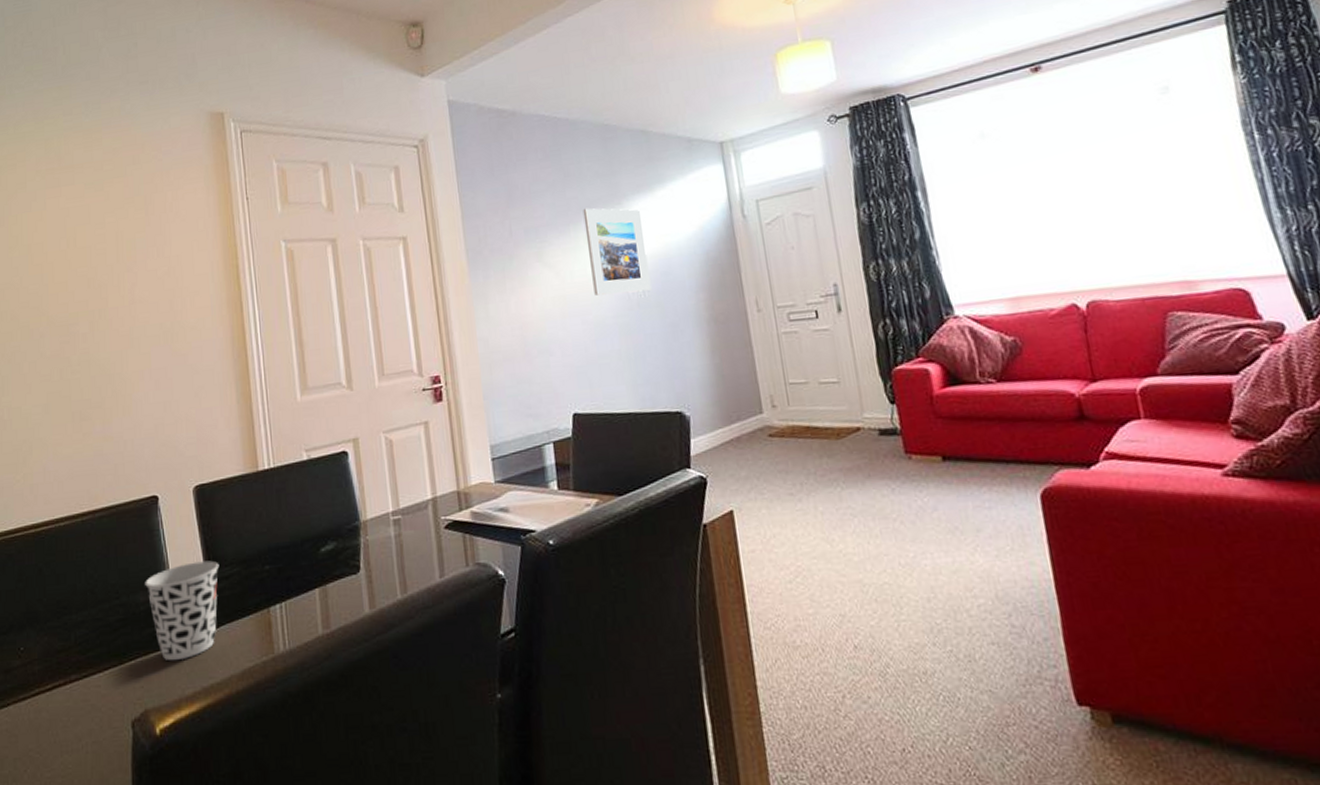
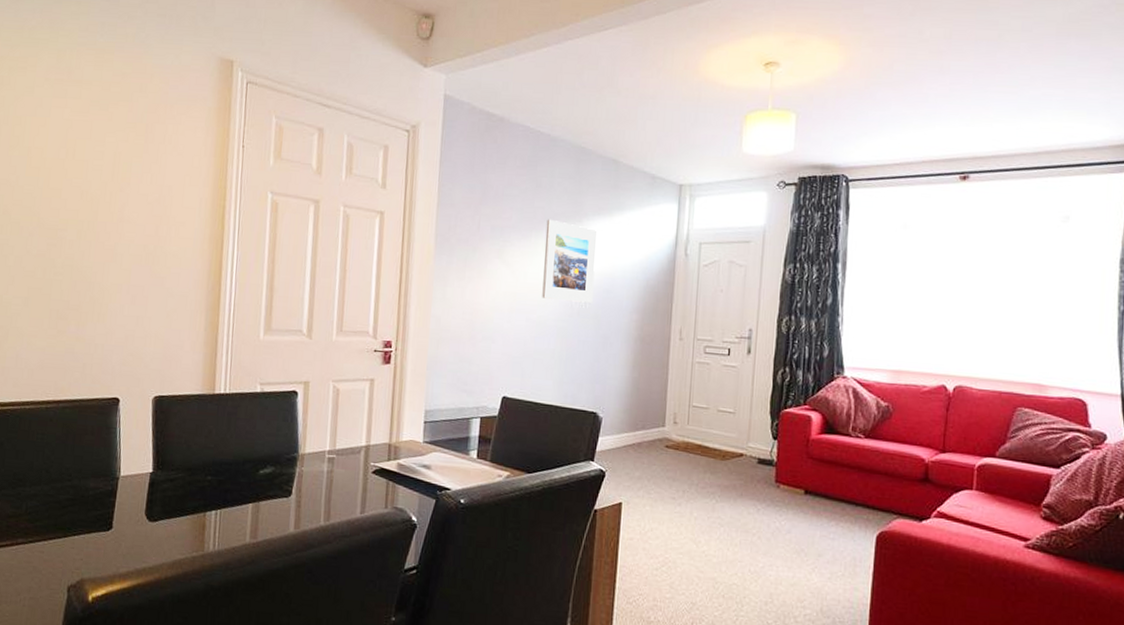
cup: present [145,560,219,661] -> none [96,461,167,543]

